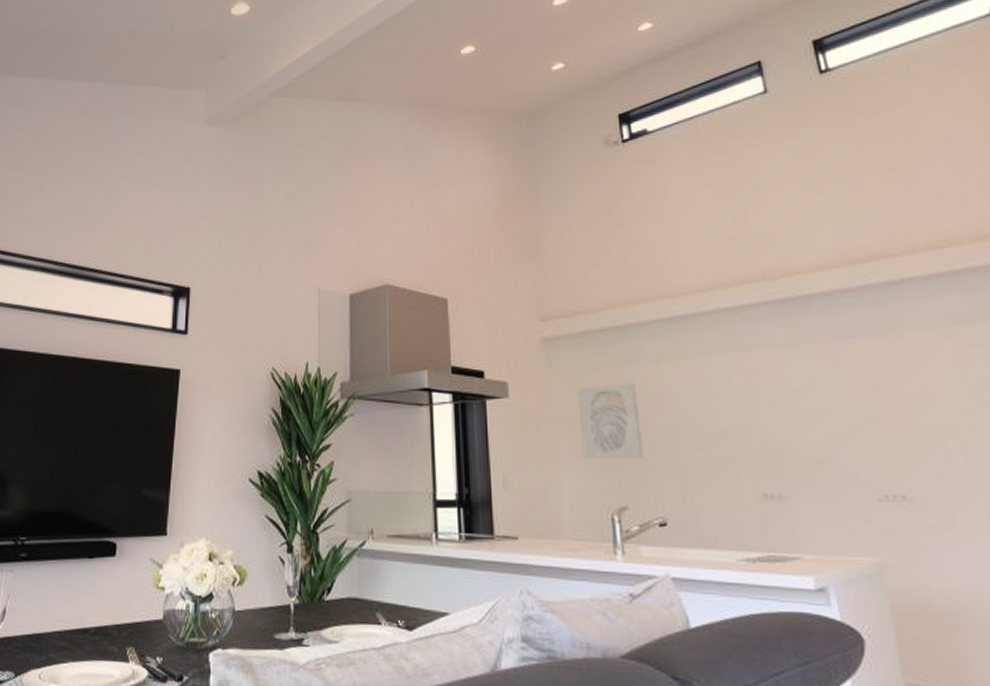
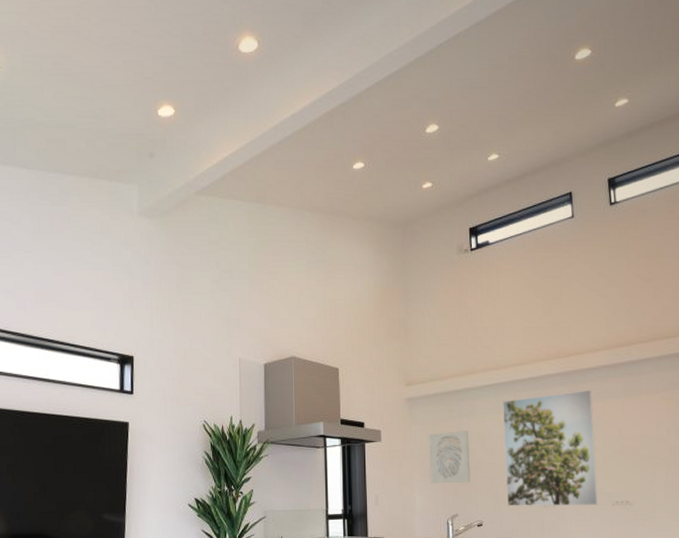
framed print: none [684,324,854,501] -> present [503,389,599,507]

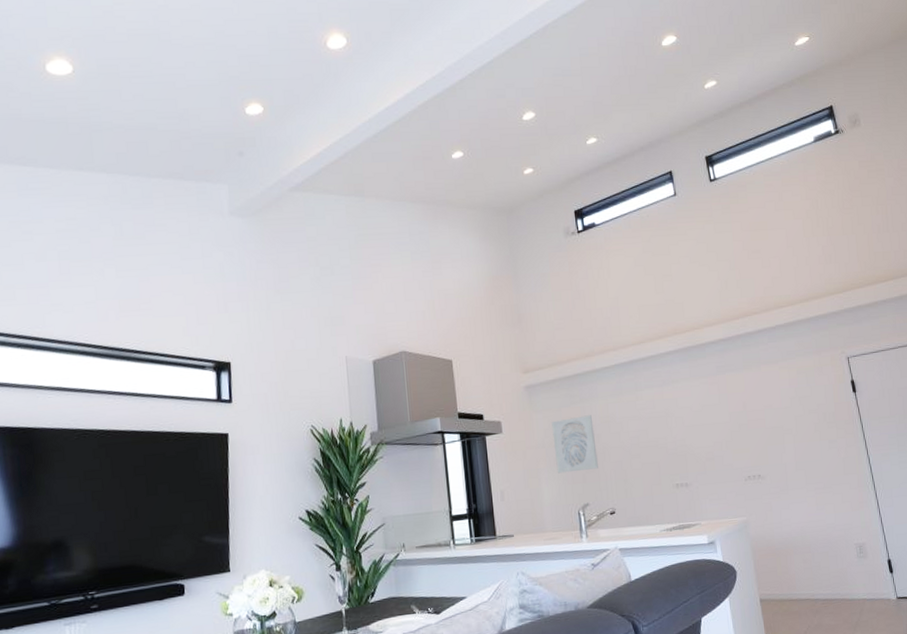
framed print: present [503,389,599,507] -> none [624,364,731,491]

